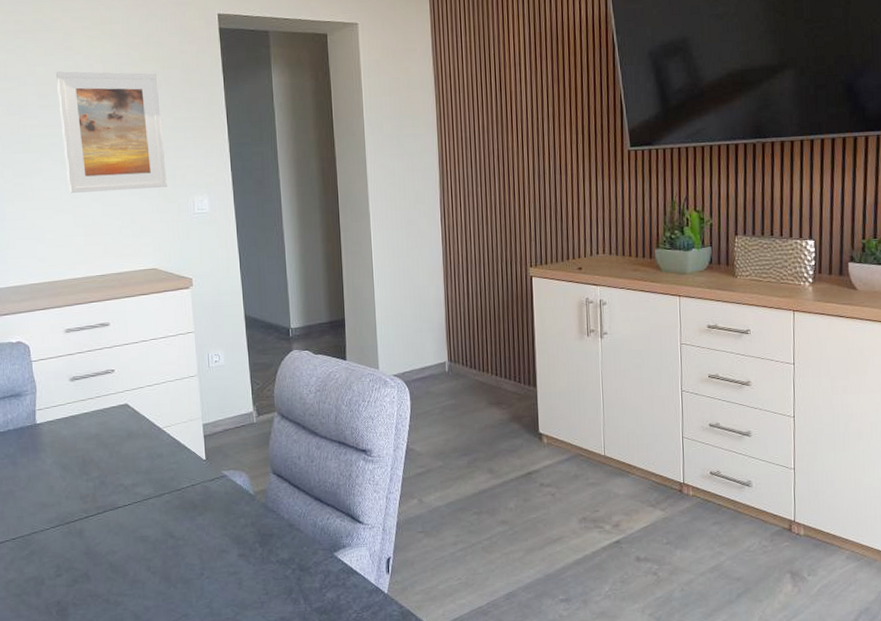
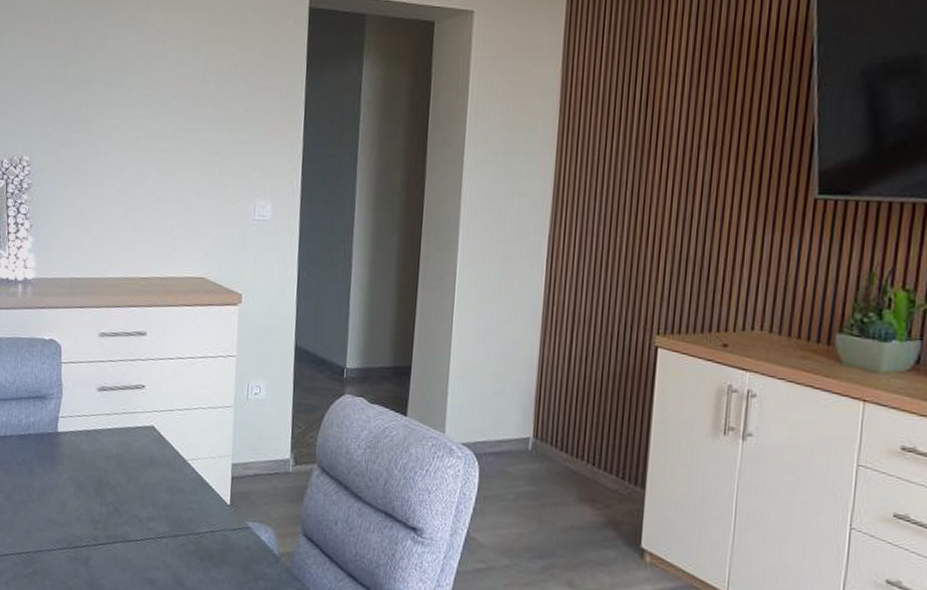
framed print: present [55,71,167,193] -> none [123,46,233,187]

